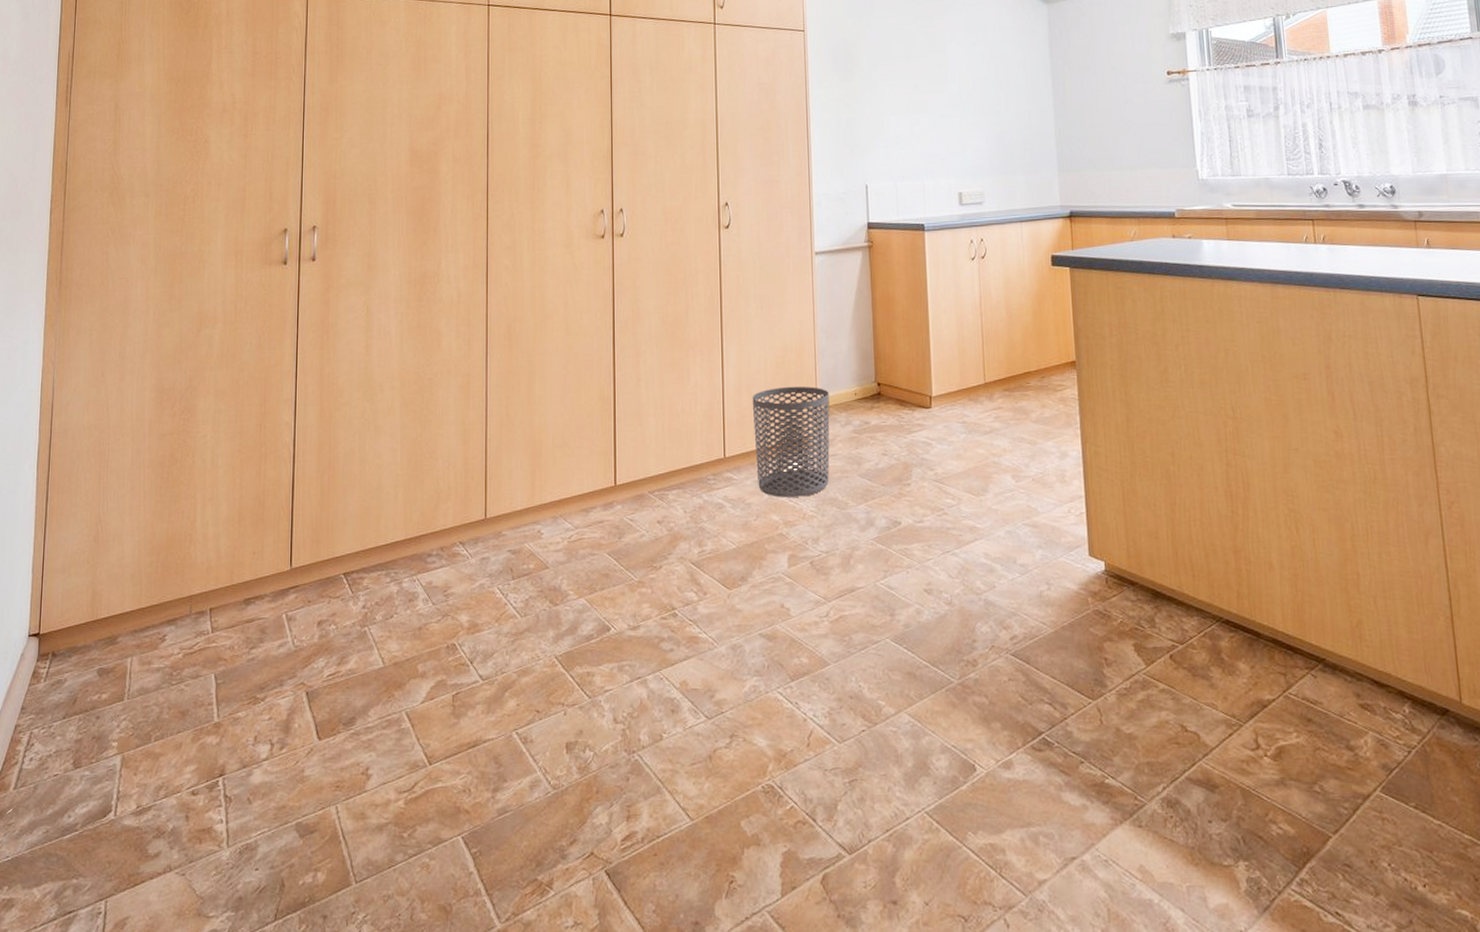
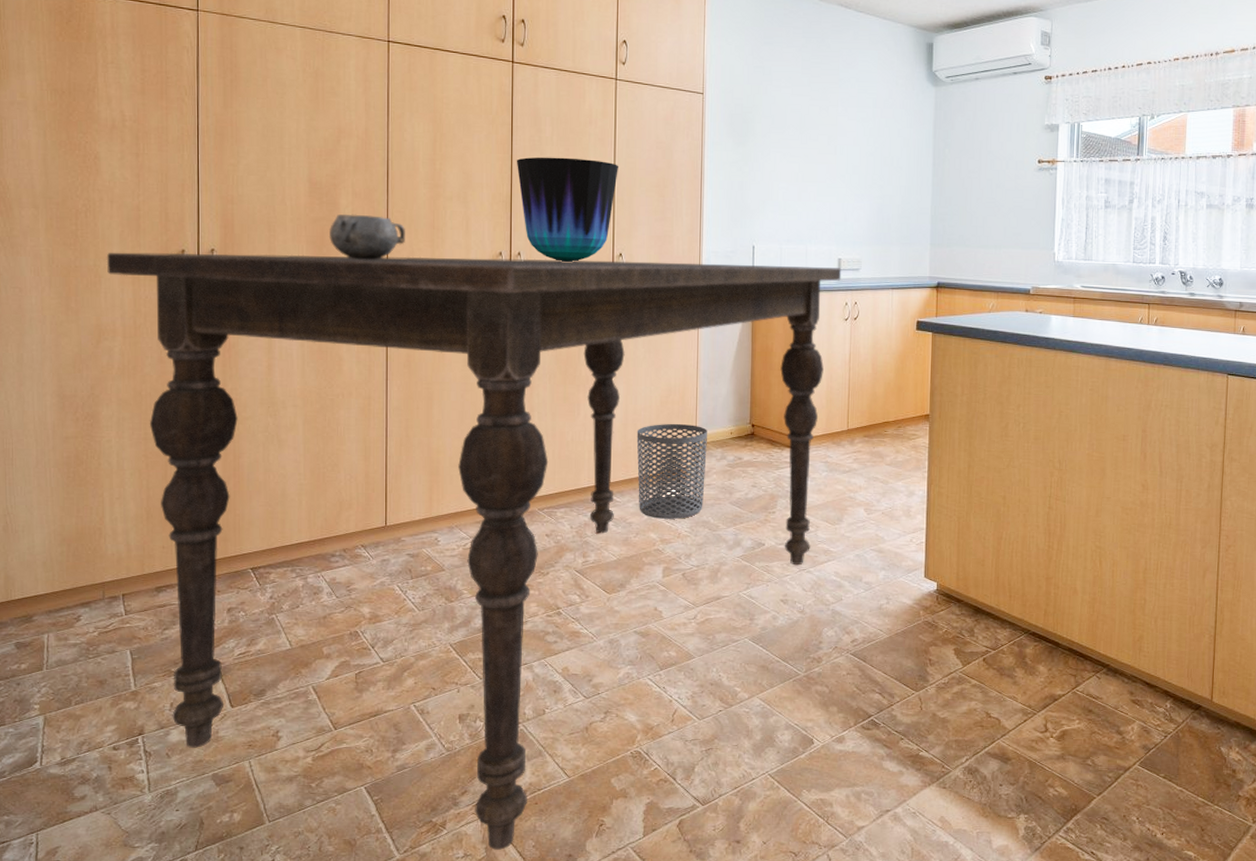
dining table: none [210,203,964,916] -> present [106,252,842,850]
decorative bowl: none [430,180,505,227] -> present [330,214,405,260]
vase: none [616,106,721,217] -> present [516,157,618,263]

